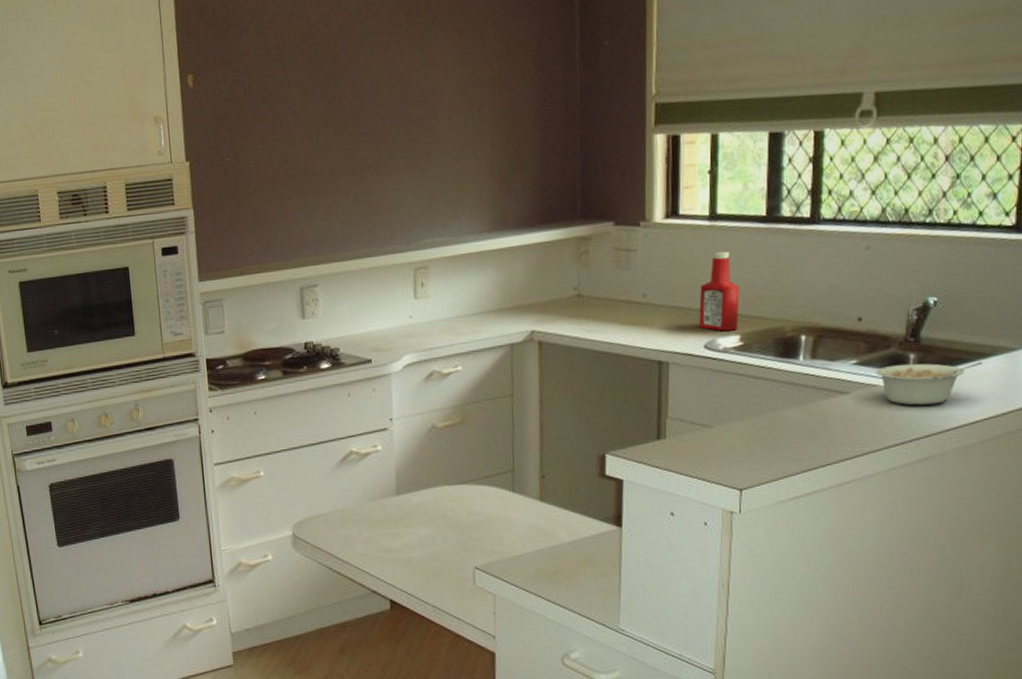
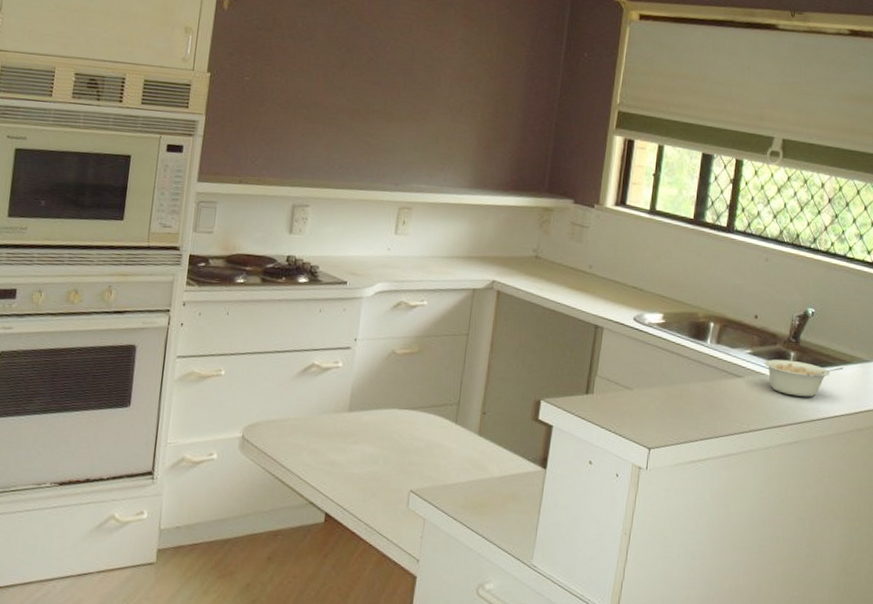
ketchup bottle: present [699,251,740,332] -> none [631,240,667,310]

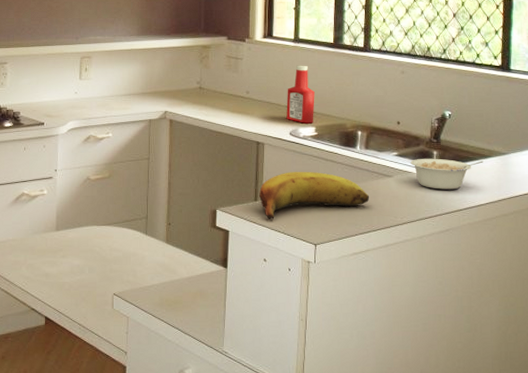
fruit: none [590,363,716,416] -> present [258,172,370,219]
ketchup bottle: none [631,240,667,310] -> present [286,65,315,124]

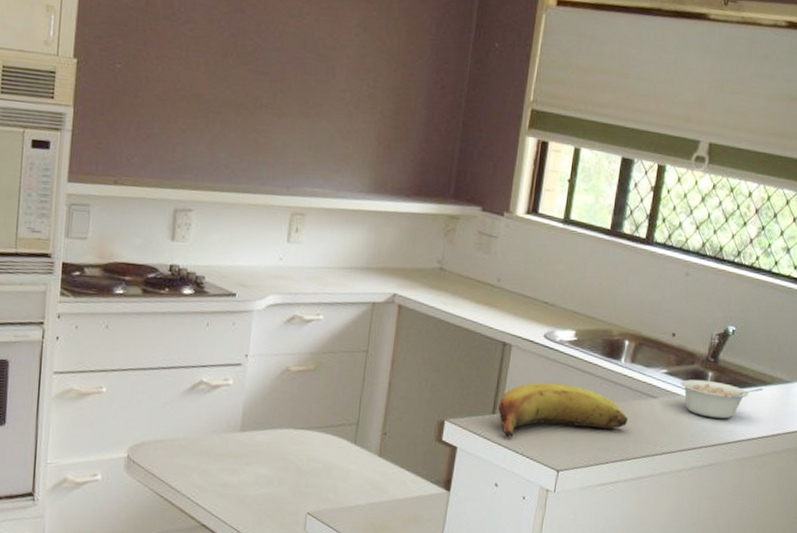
ketchup bottle: present [286,65,315,124] -> none [542,252,581,326]

